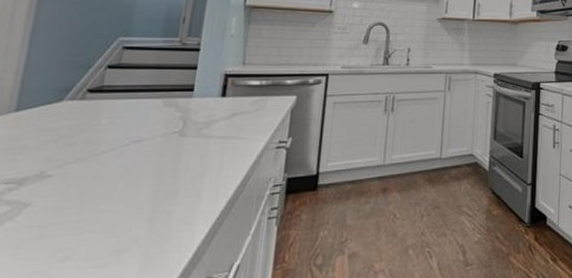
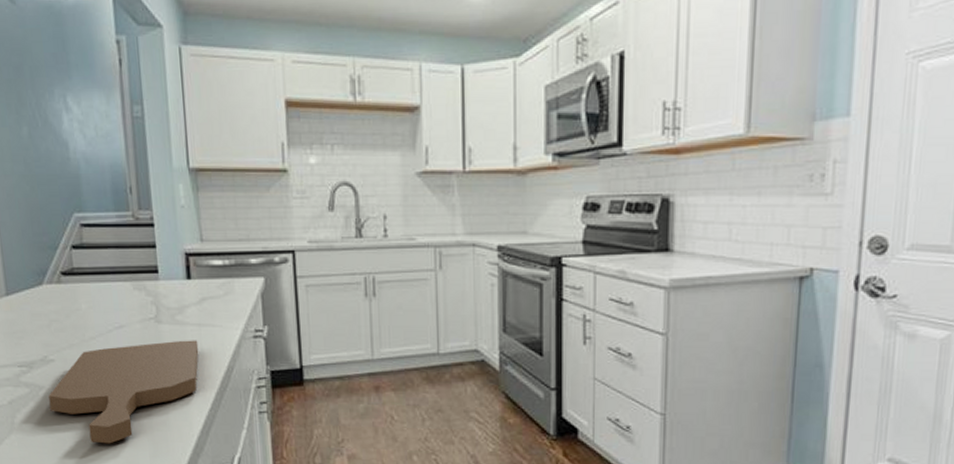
cutting board: none [30,152,220,262] -> present [48,340,199,444]

